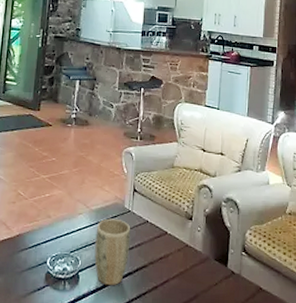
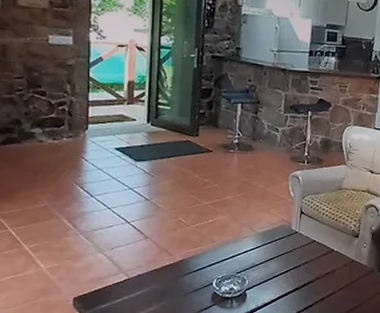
plant pot: present [94,218,131,286] -> none [261,240,298,301]

